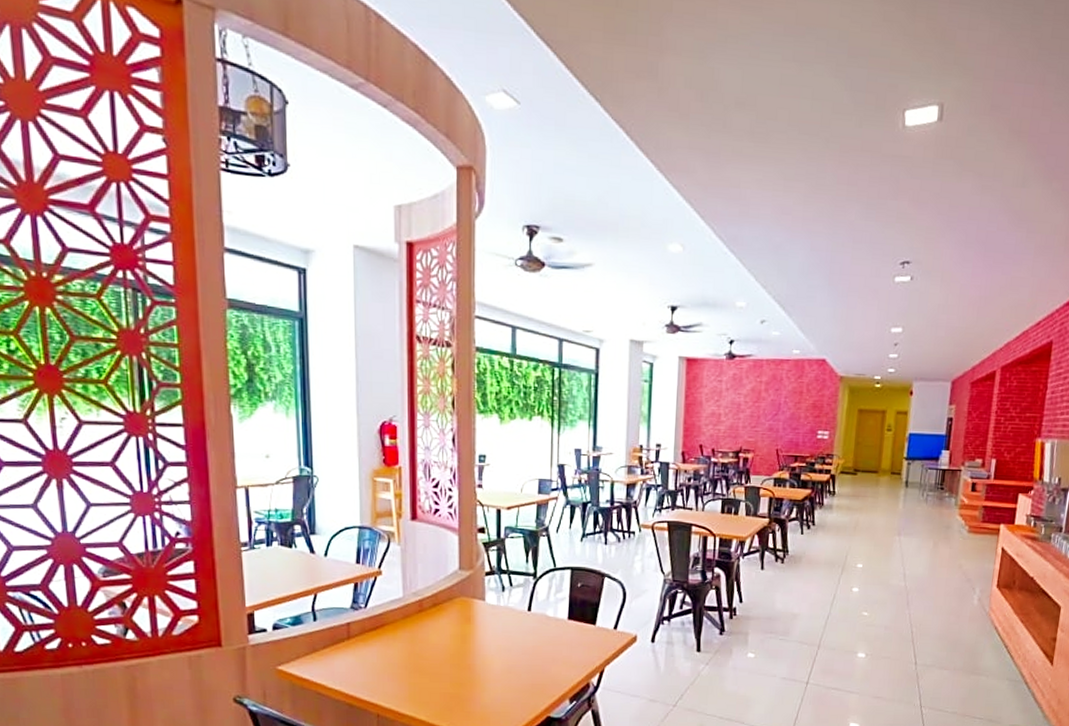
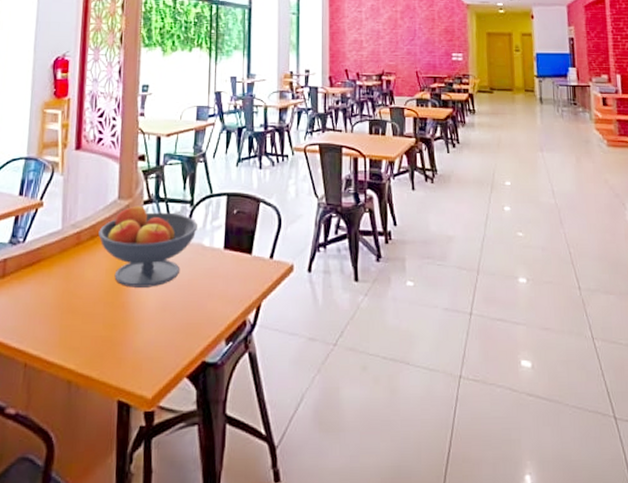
fruit bowl: none [441,575,541,652] -> present [98,204,197,288]

